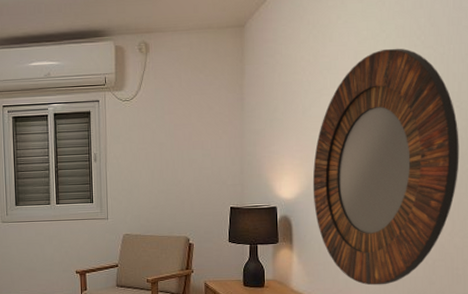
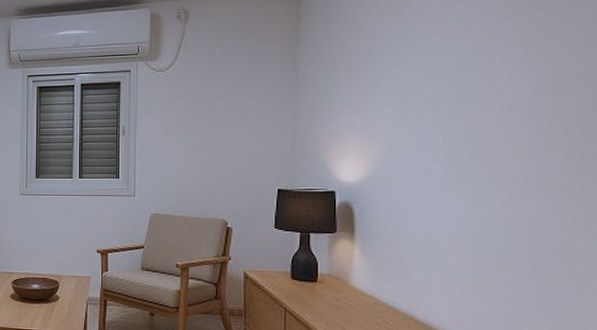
home mirror: present [312,48,459,286] -> none [382,10,584,290]

